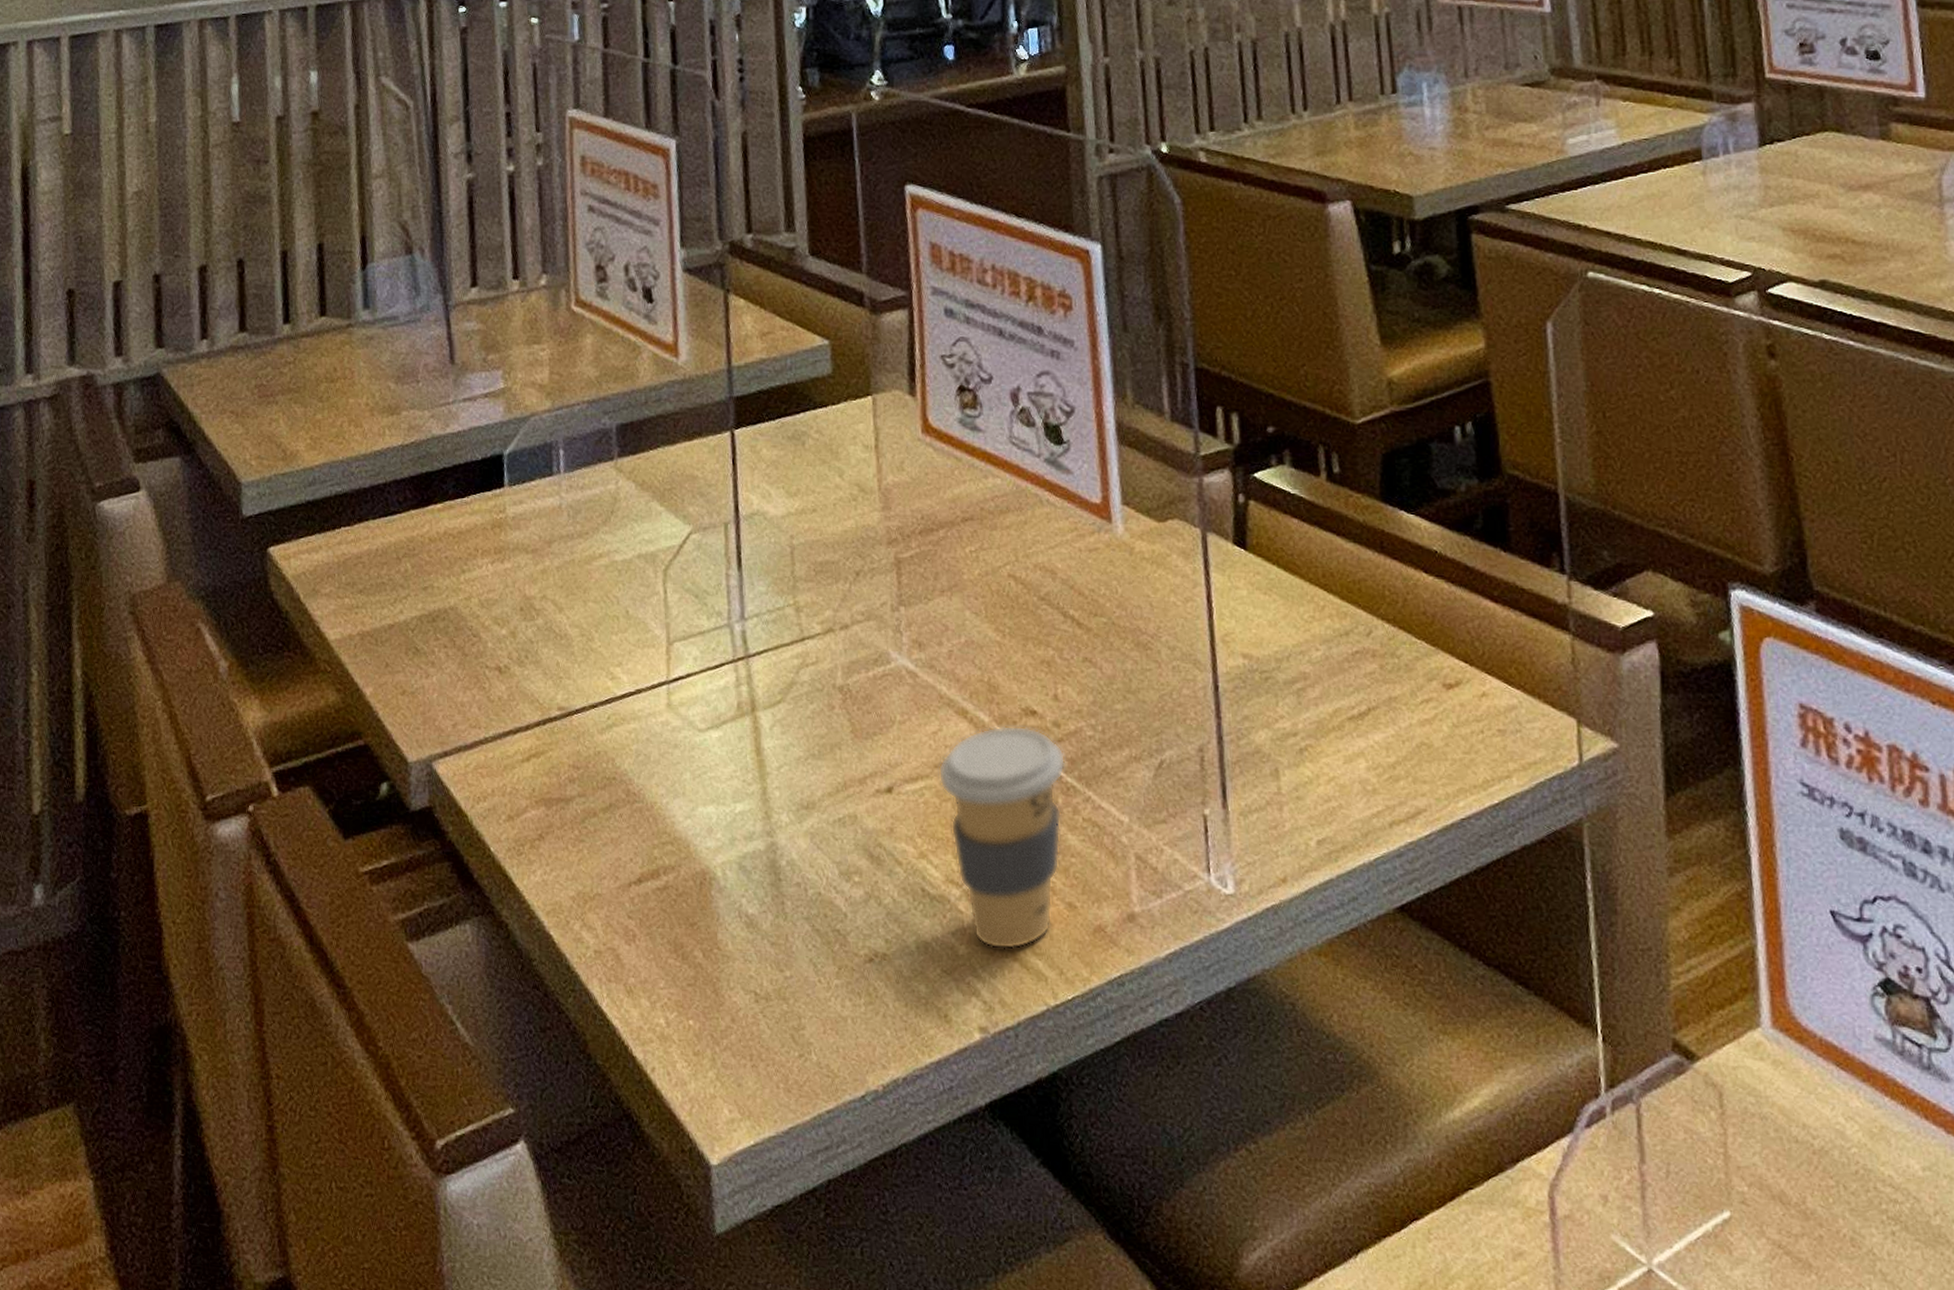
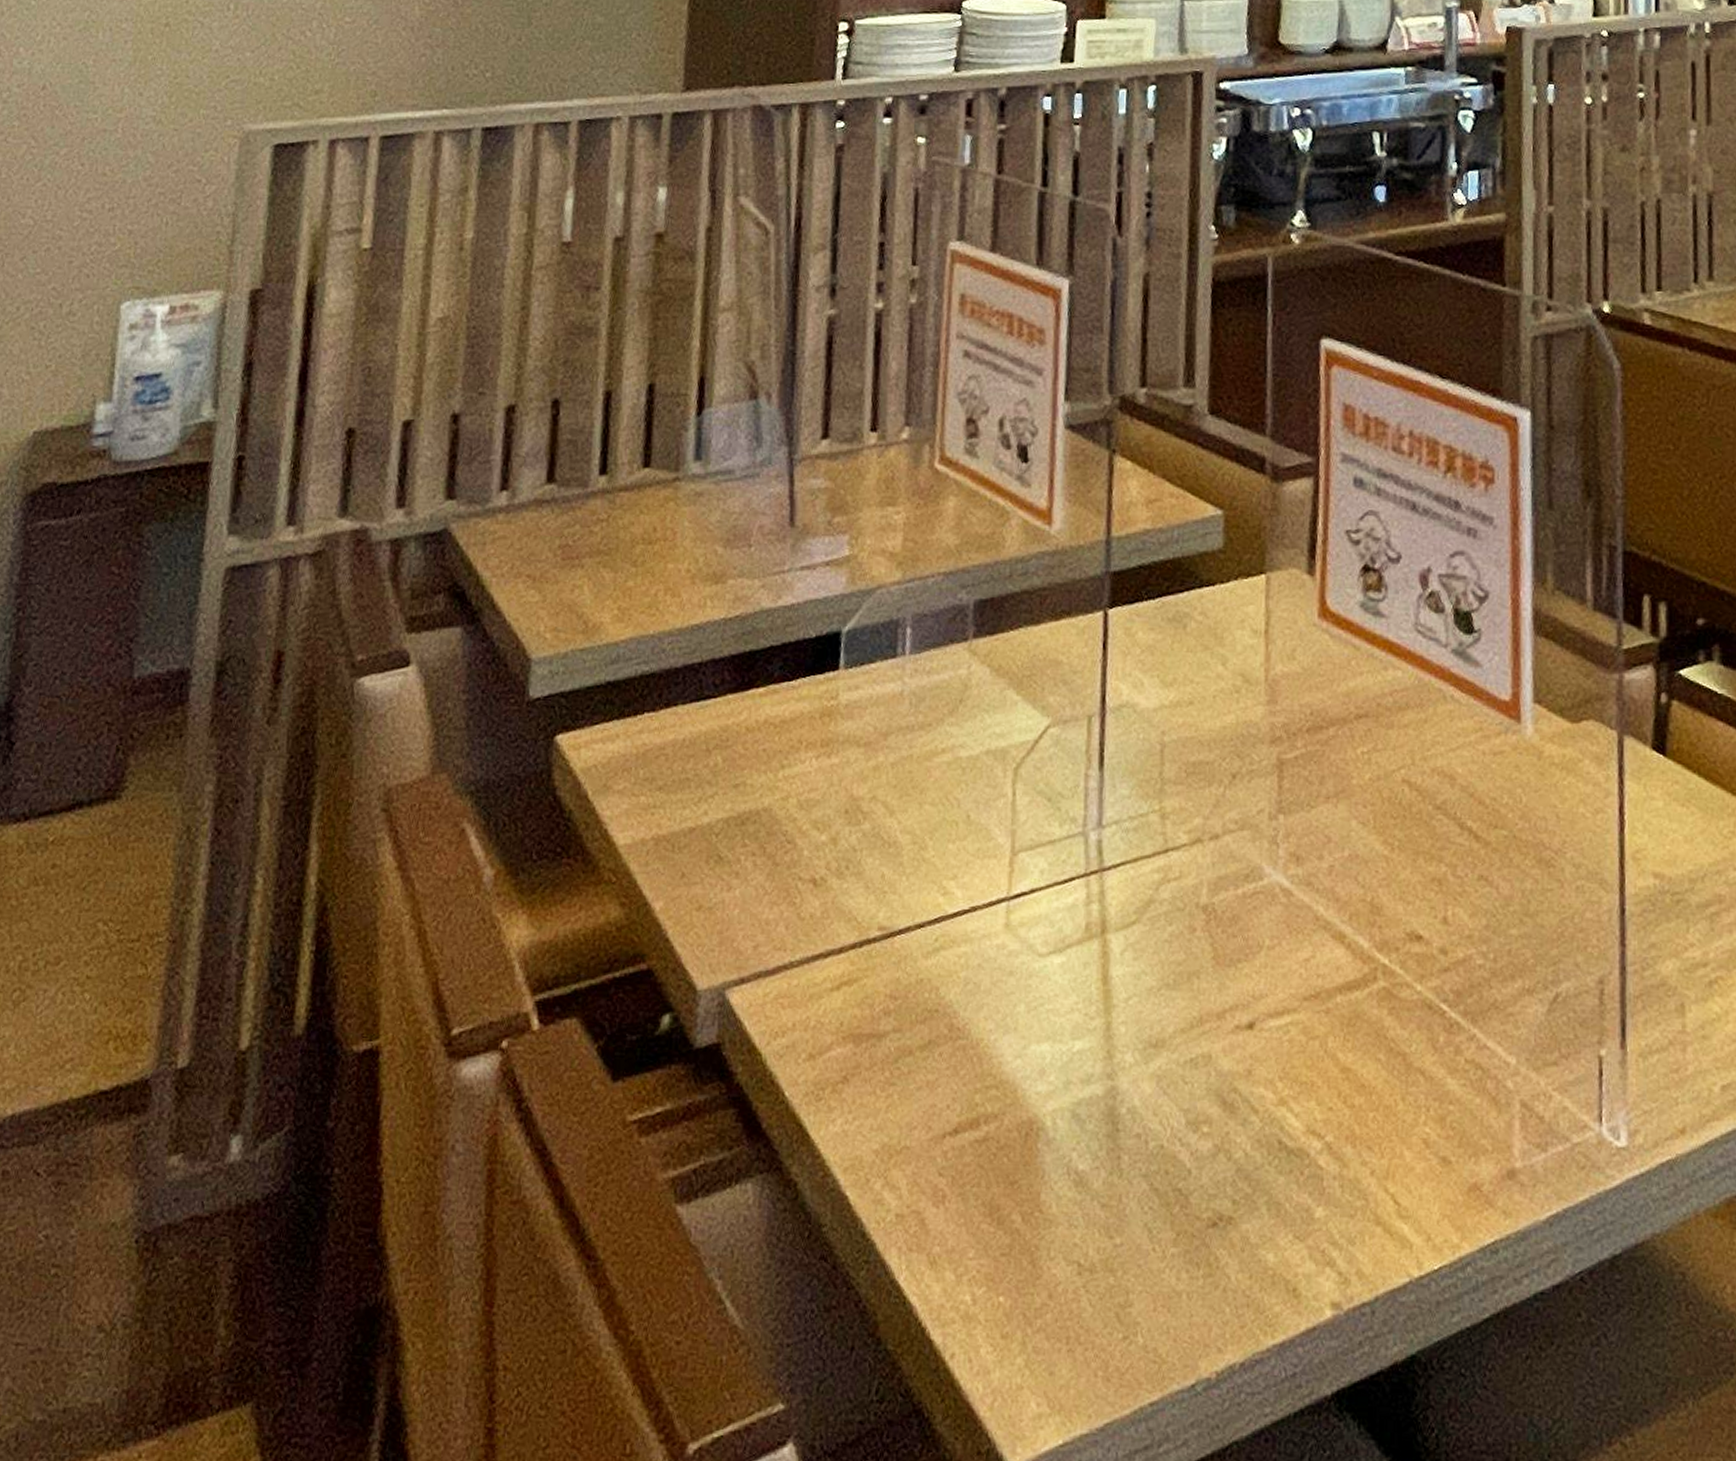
coffee cup: present [938,725,1066,950] -> none [1307,952,1451,1212]

